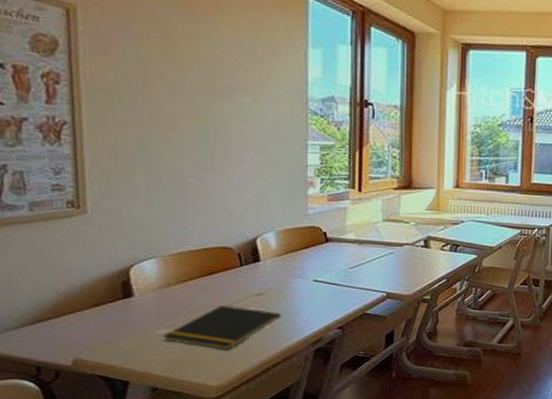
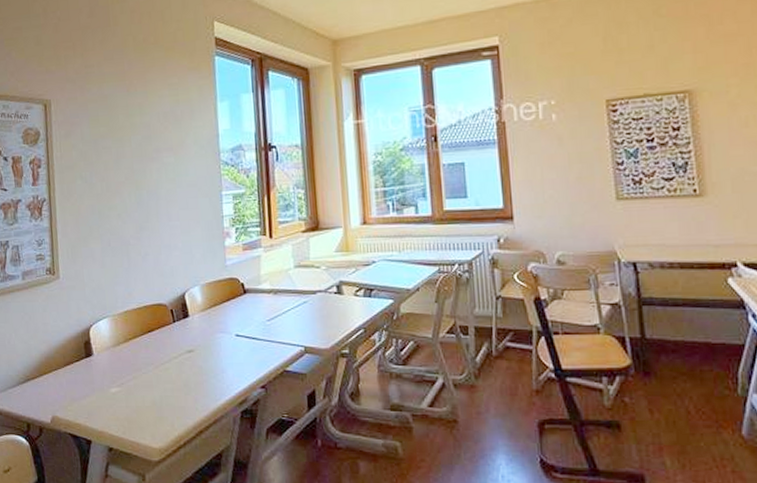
notepad: present [162,305,281,351] -> none [115,363,210,411]

